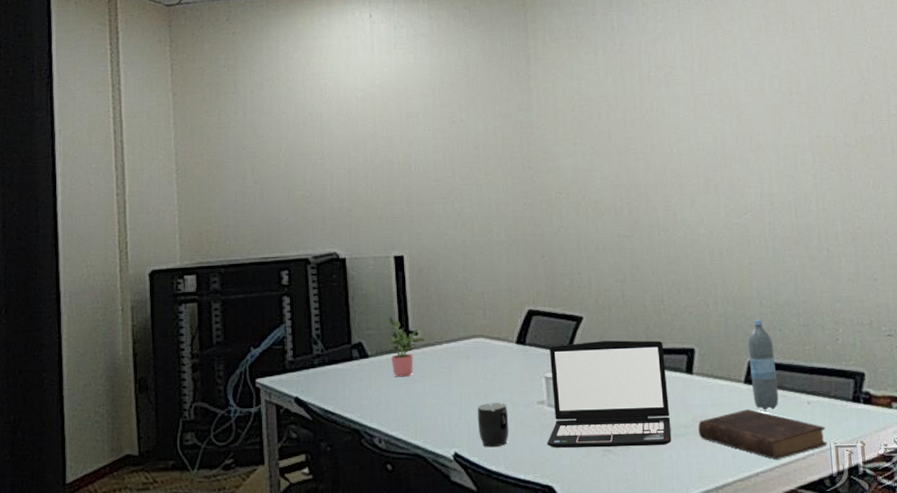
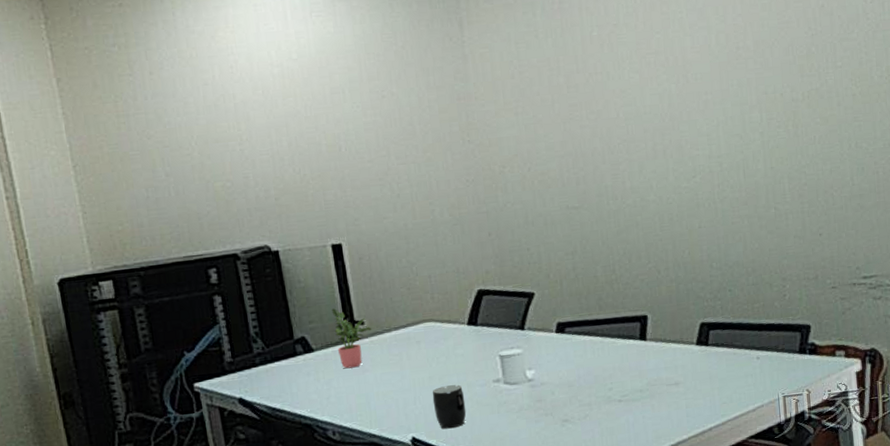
laptop: present [547,340,672,448] -> none [502,310,628,424]
book: present [698,409,827,460] -> none [653,369,776,415]
water bottle: present [747,319,779,410] -> none [699,281,730,369]

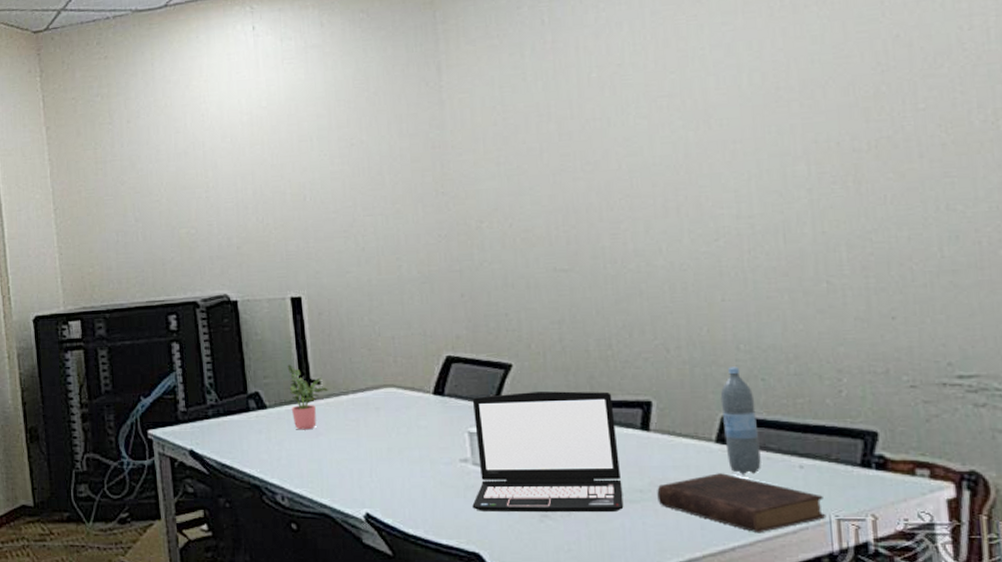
mug: present [432,384,467,429] -> none [390,460,428,509]
laptop: none [502,310,628,424] -> present [472,390,624,513]
book: none [653,369,776,415] -> present [657,473,826,534]
water bottle: none [699,281,730,369] -> present [720,366,762,474]

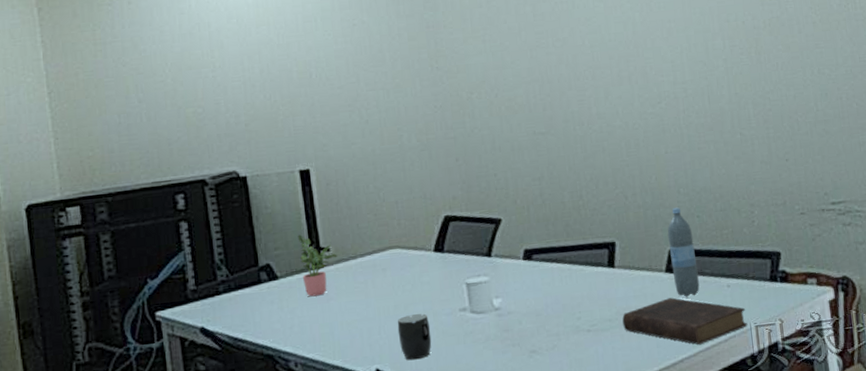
mug: none [390,460,428,509] -> present [397,313,432,360]
laptop: present [472,390,624,513] -> none [468,237,597,355]

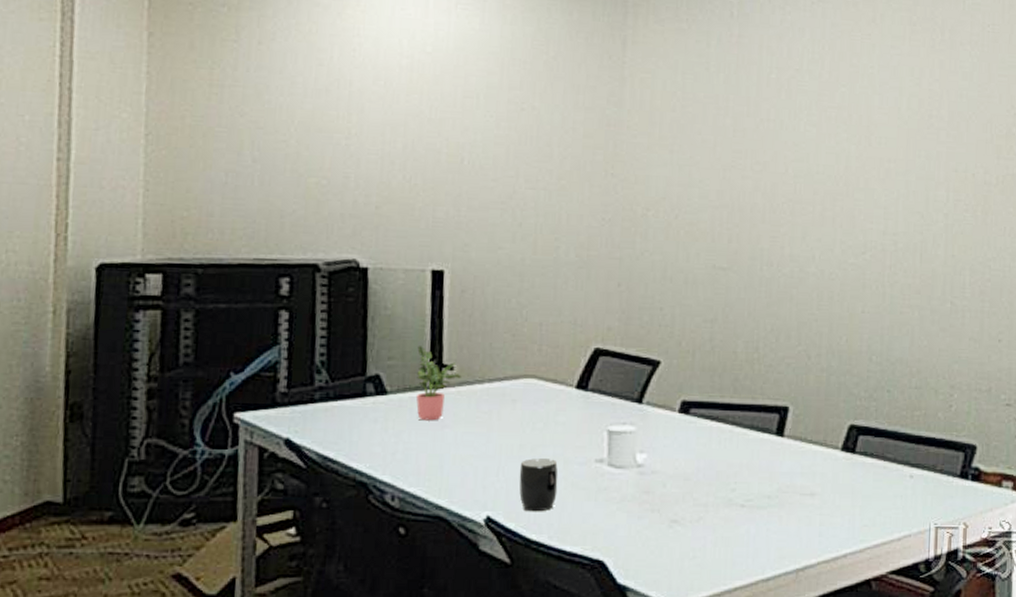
book: present [622,297,748,345] -> none [783,481,927,541]
water bottle: present [667,207,700,297] -> none [849,377,879,483]

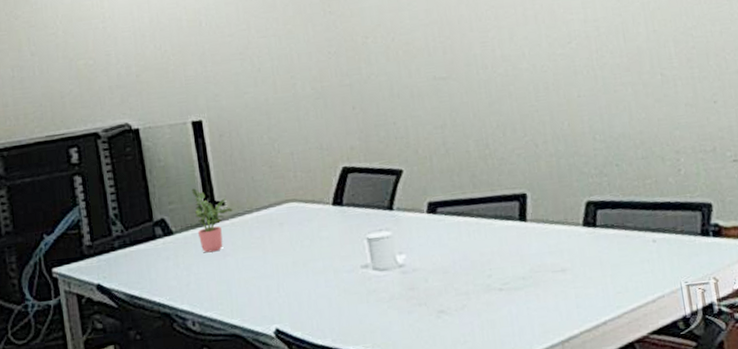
mug: present [519,458,558,512] -> none [296,270,333,320]

